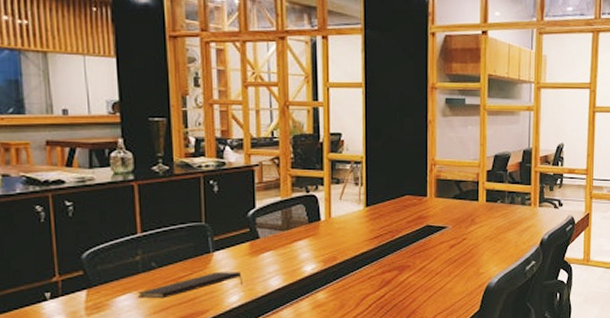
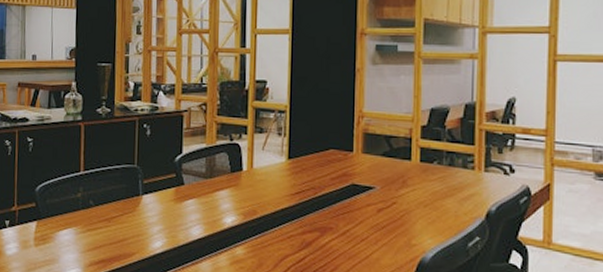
notepad: present [138,271,242,299] -> none [77,215,166,237]

